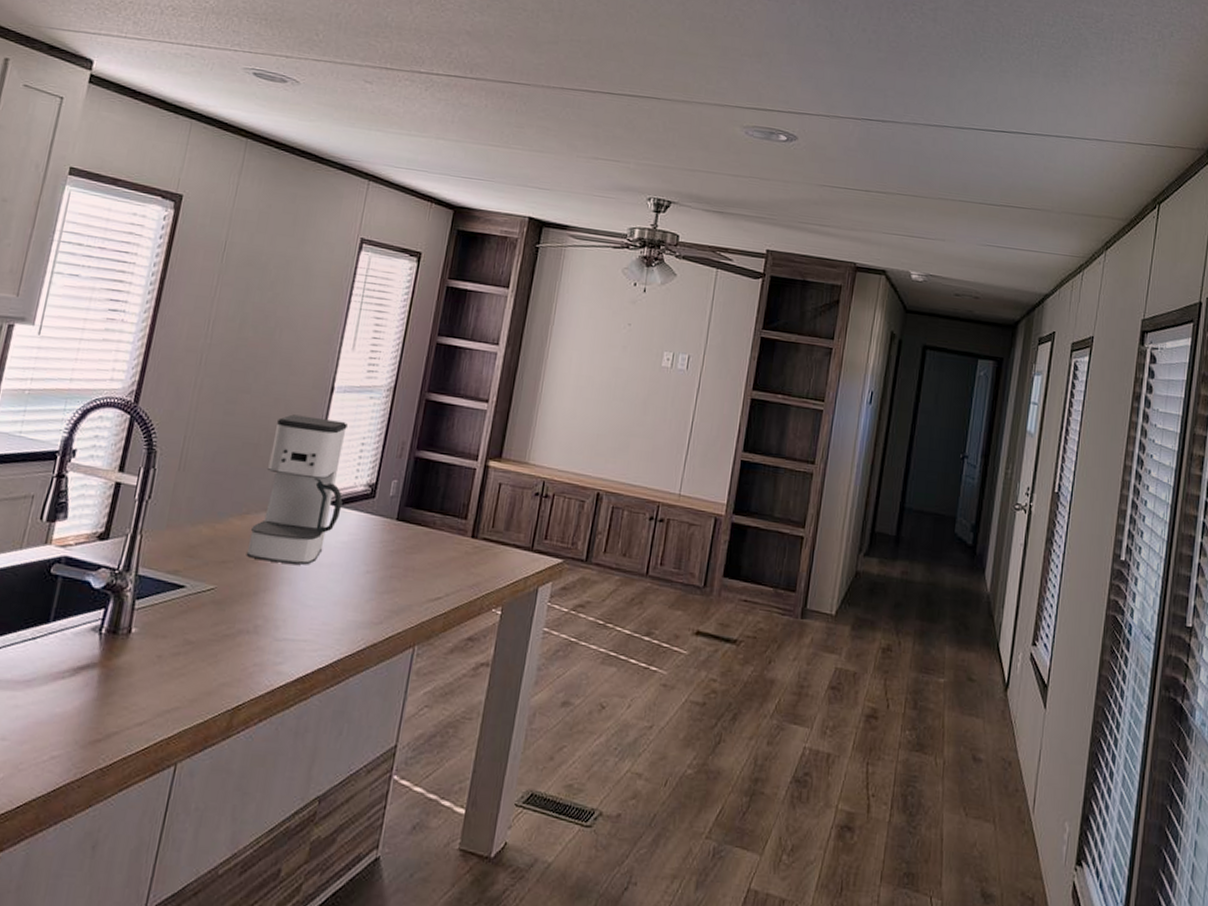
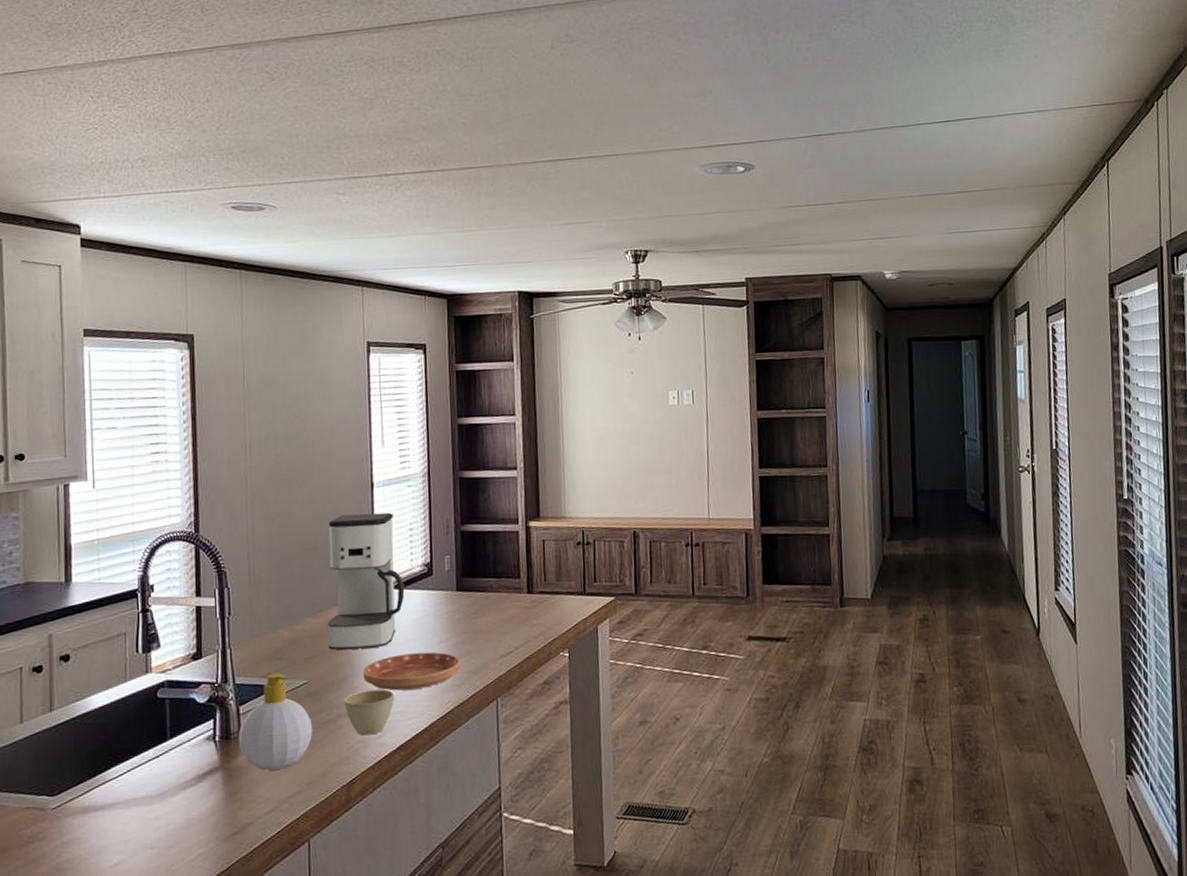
soap bottle: none [125,571,210,679] -> present [239,673,313,771]
cup: none [248,609,306,660] -> present [344,689,395,736]
saucer: none [276,577,384,620] -> present [363,652,461,691]

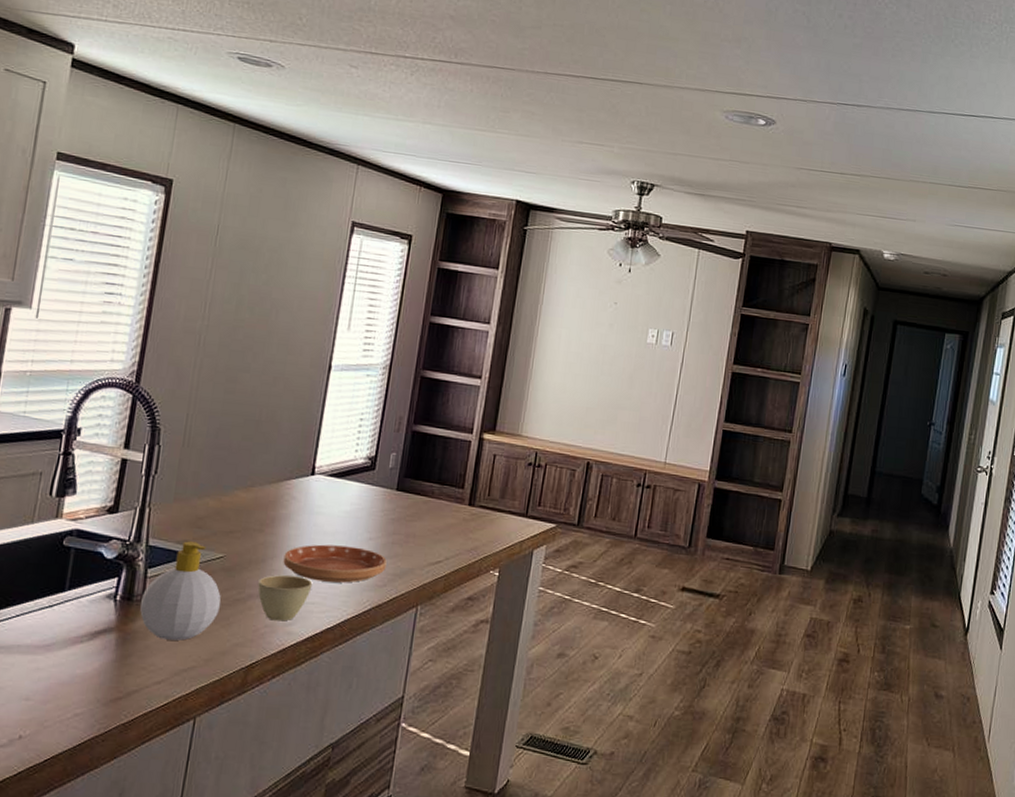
coffee maker: present [328,512,405,650] -> none [252,392,346,534]

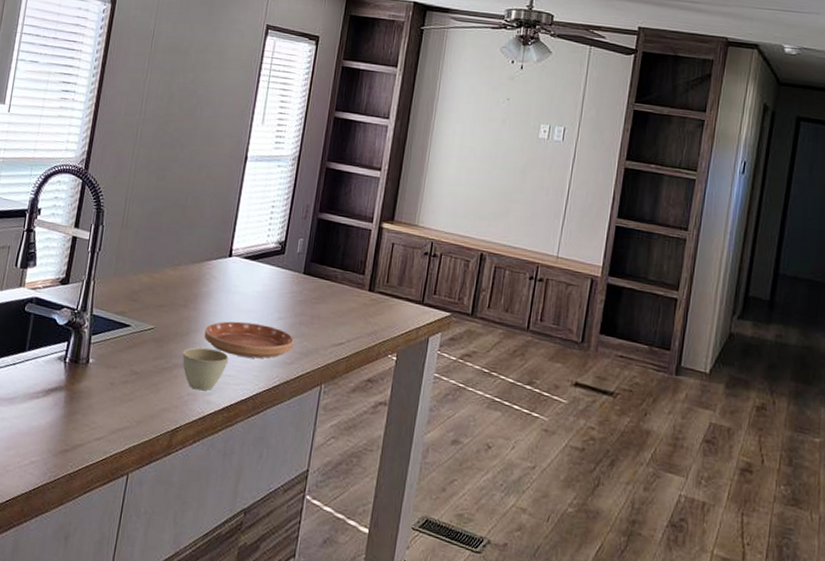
soap bottle: present [140,541,221,641] -> none [85,312,151,402]

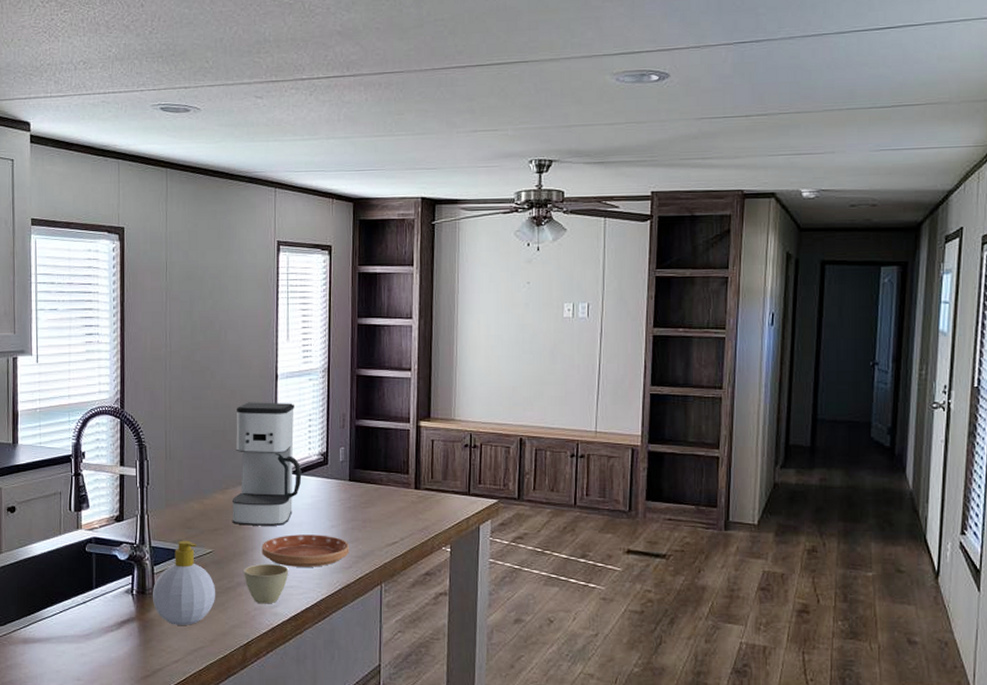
soap bottle: none [85,312,151,402] -> present [153,540,216,625]
coffee maker: none [178,180,260,311] -> present [232,402,302,526]

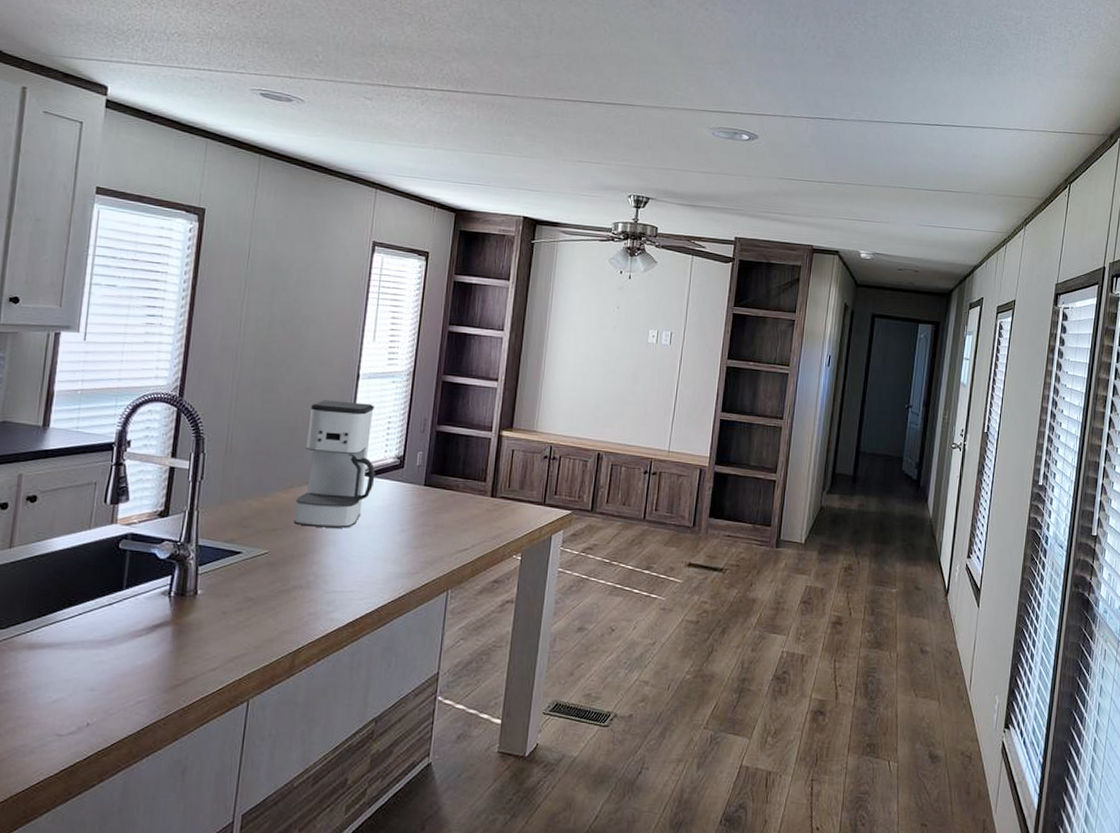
soap bottle: present [153,540,216,625] -> none [193,540,268,631]
cup: present [244,564,289,604] -> none [300,567,351,609]
saucer: present [261,534,349,567] -> none [323,538,418,572]

